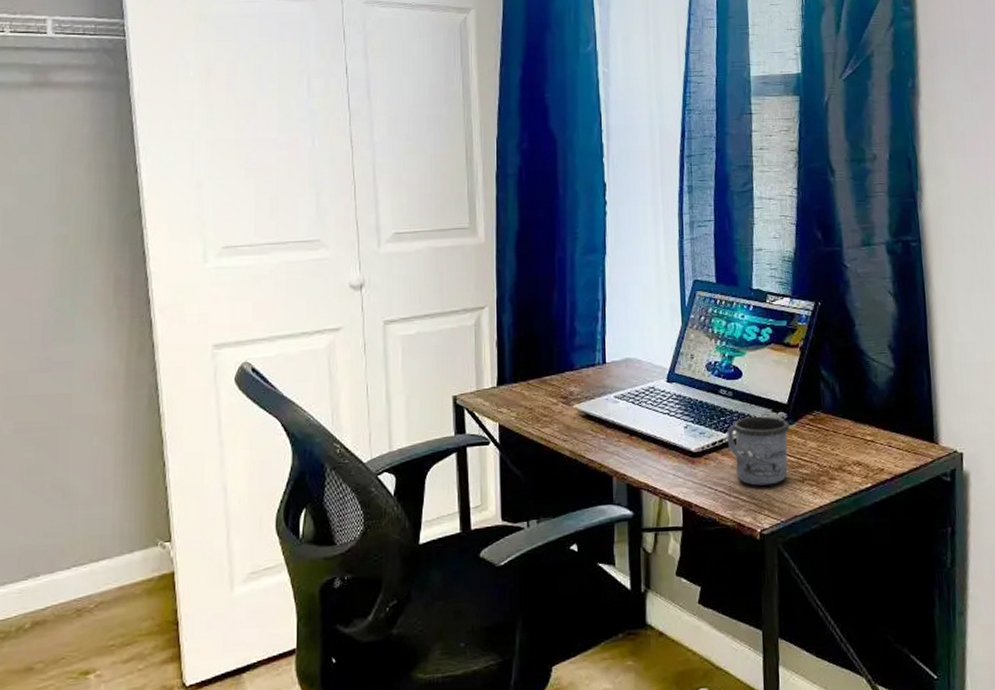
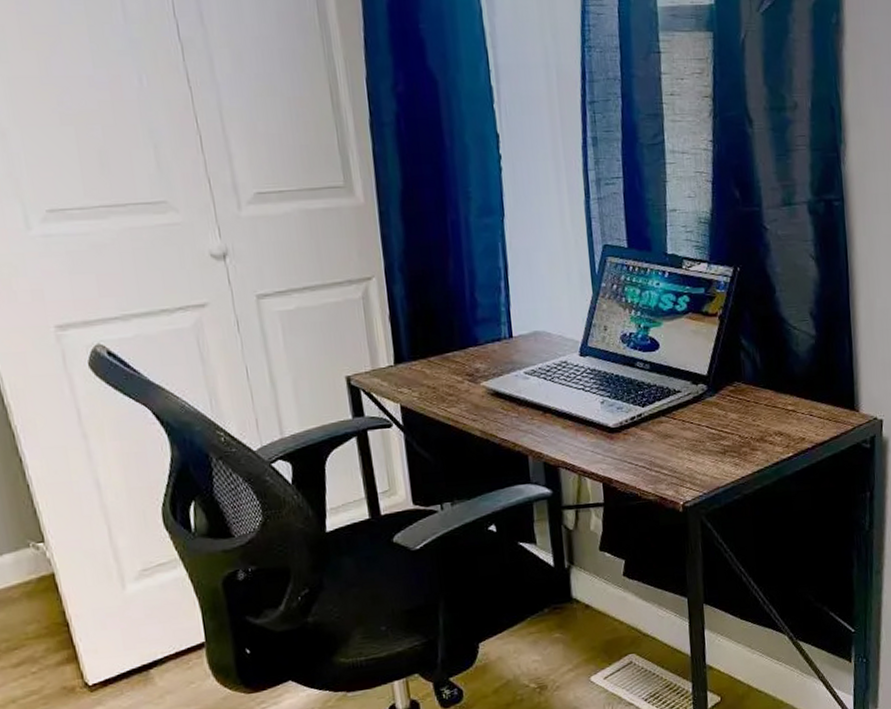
mug: present [727,416,789,486] -> none [645,389,710,459]

